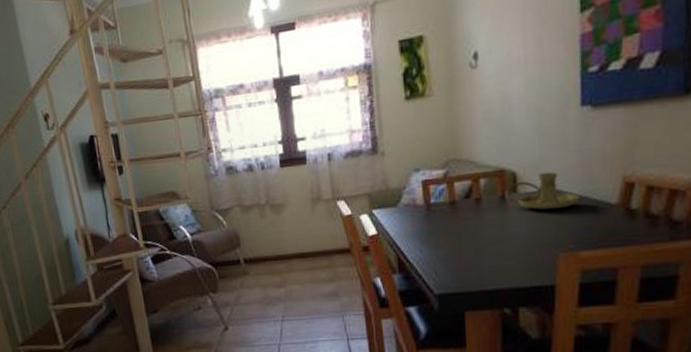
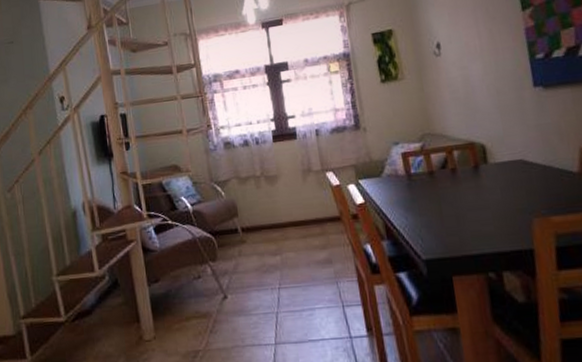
candle holder: present [505,171,580,210] -> none [477,144,545,179]

